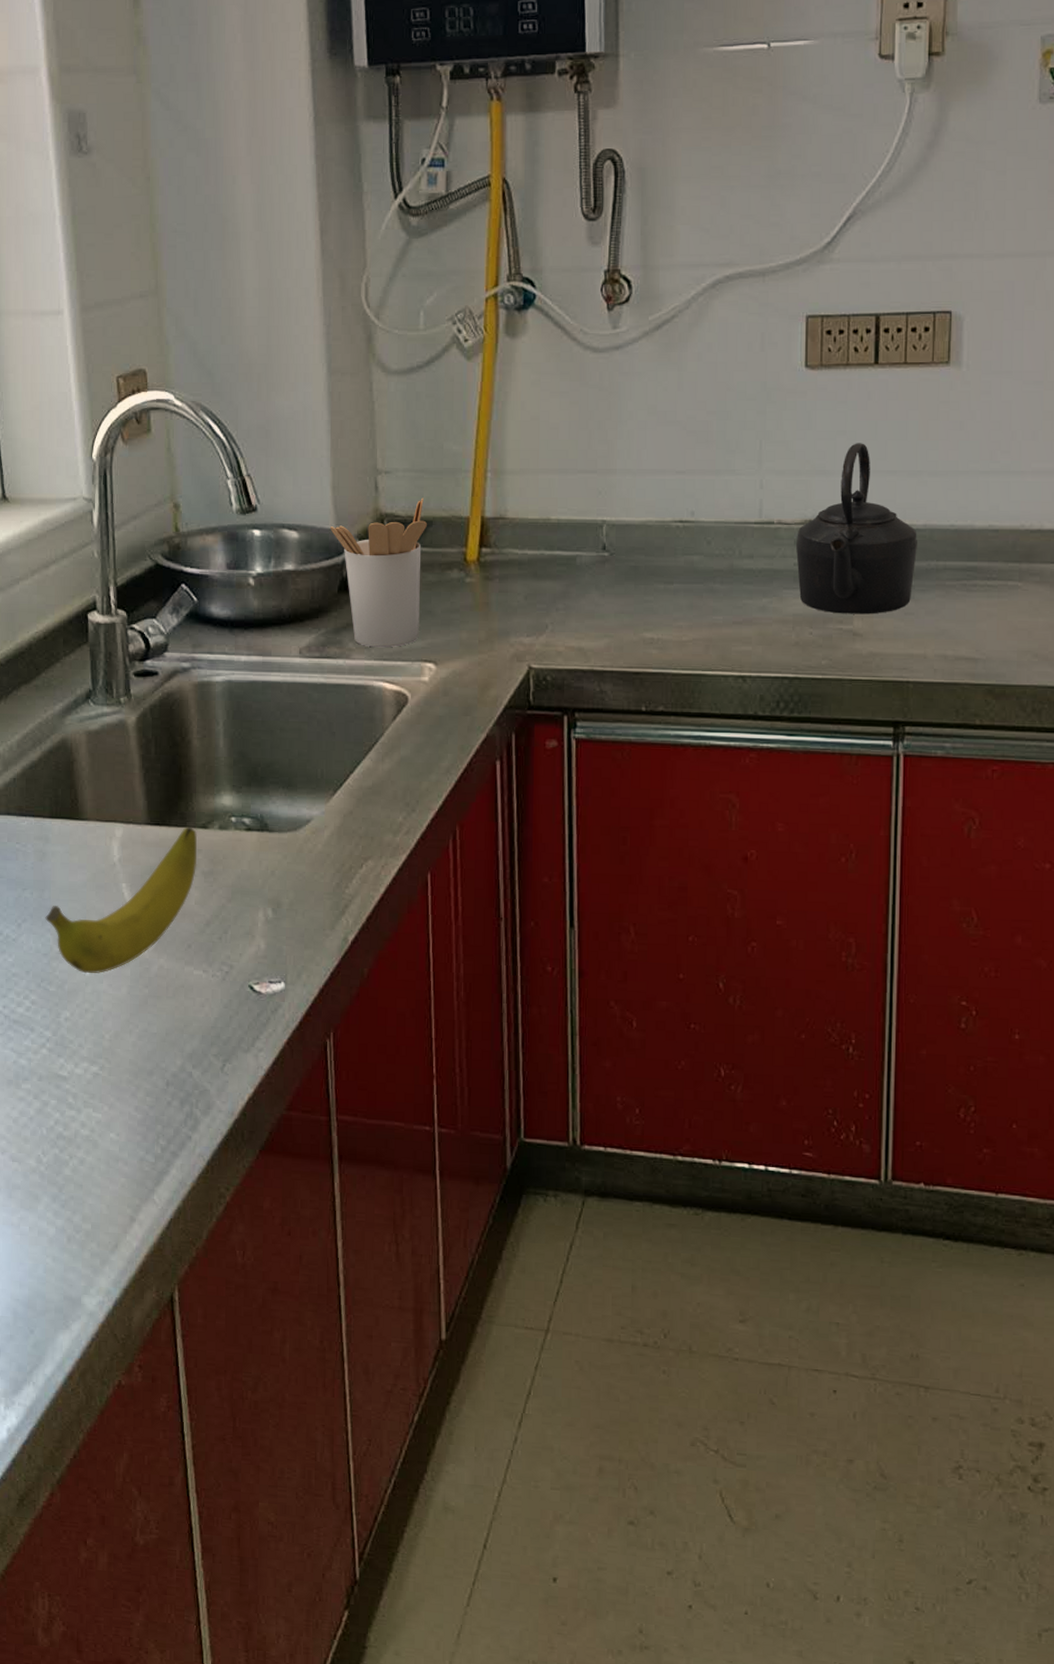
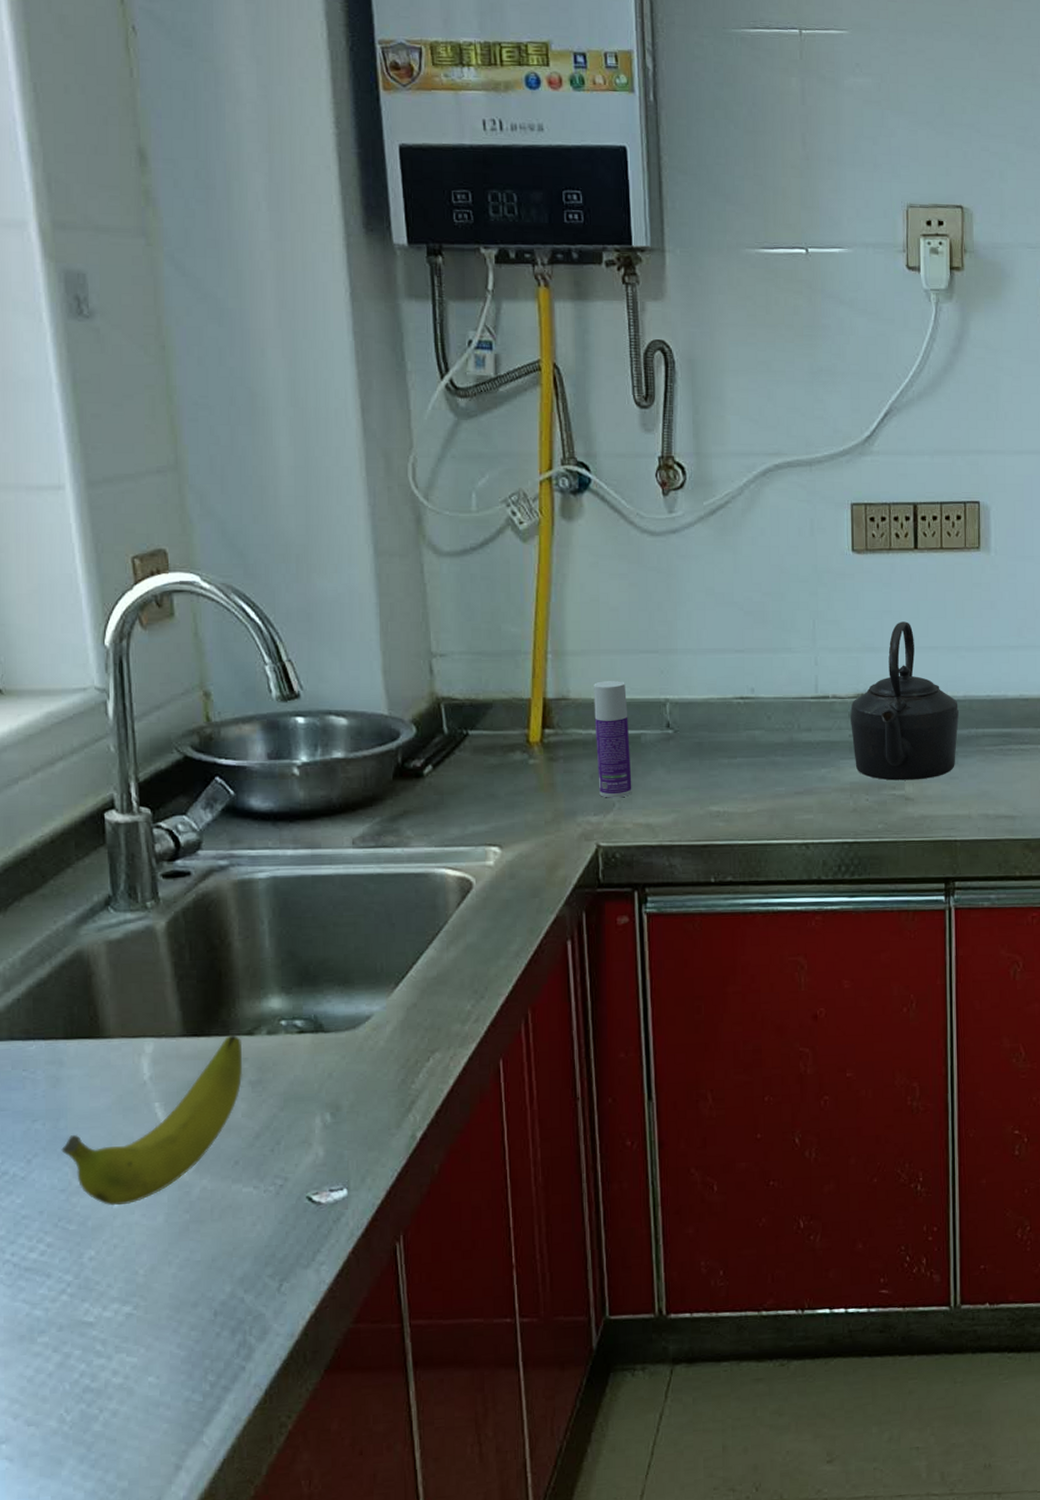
utensil holder: present [330,498,428,648] -> none [382,680,488,834]
bottle: none [530,501,566,620] -> present [594,681,632,798]

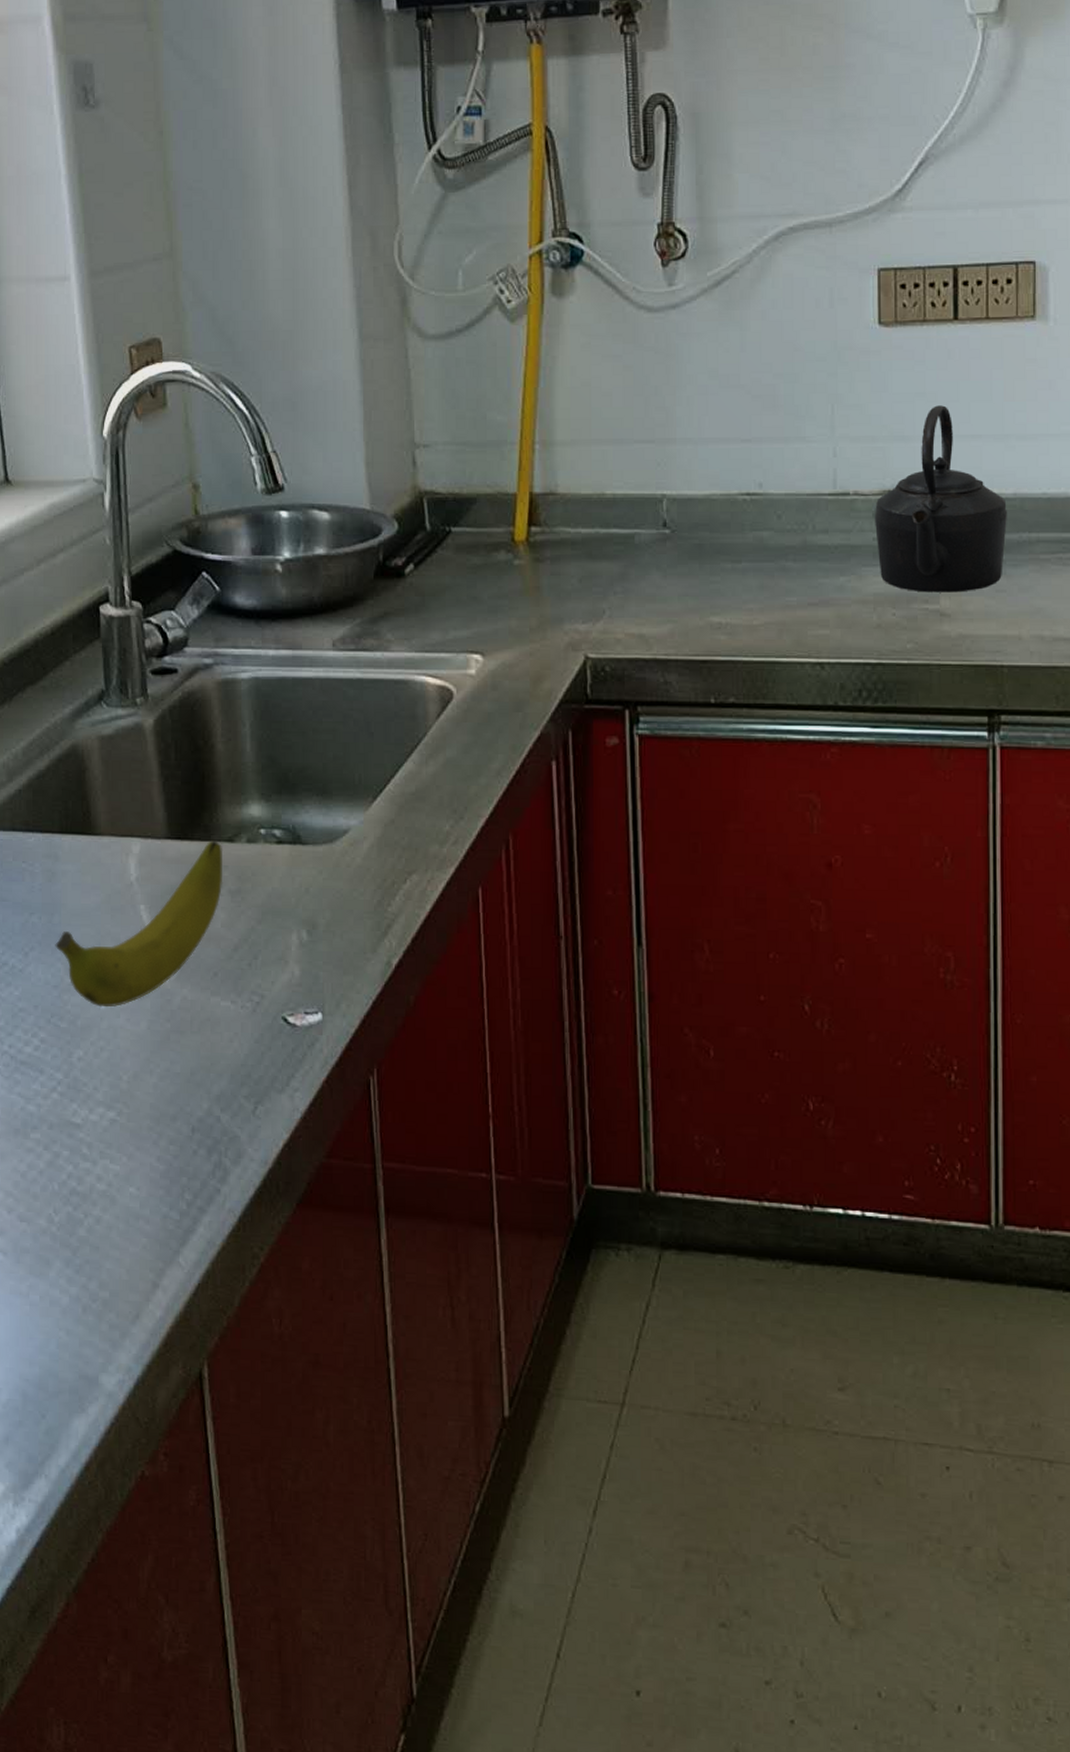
bottle: present [594,681,632,798] -> none [584,474,624,605]

